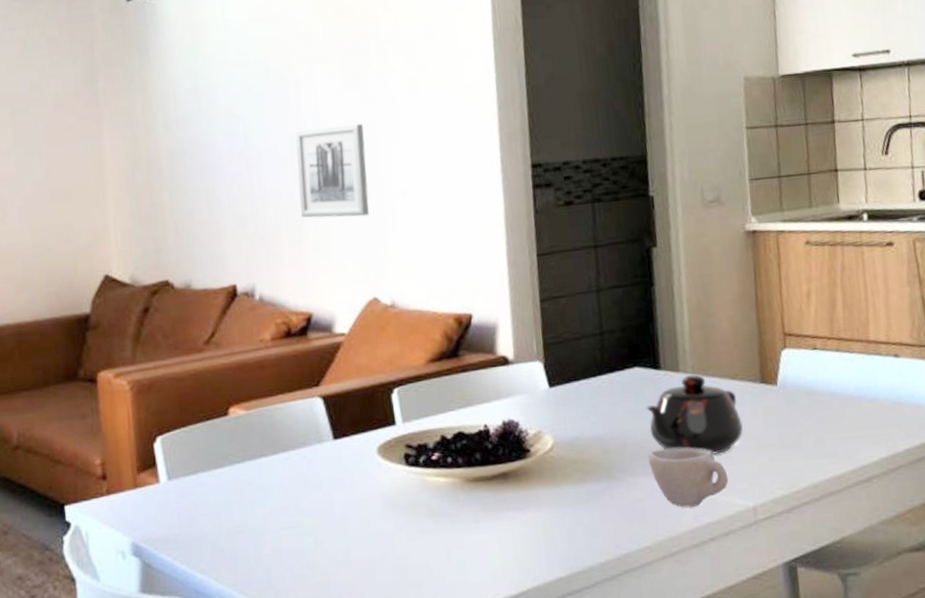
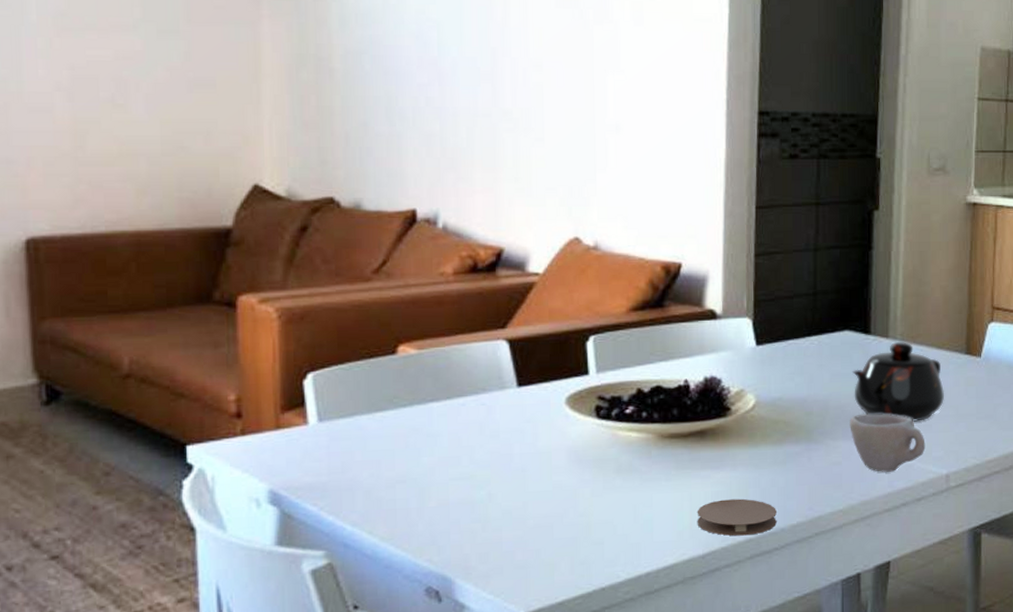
wall art: present [295,123,369,218] -> none [497,43,579,148]
coaster: none [506,538,585,576] -> present [697,498,778,536]

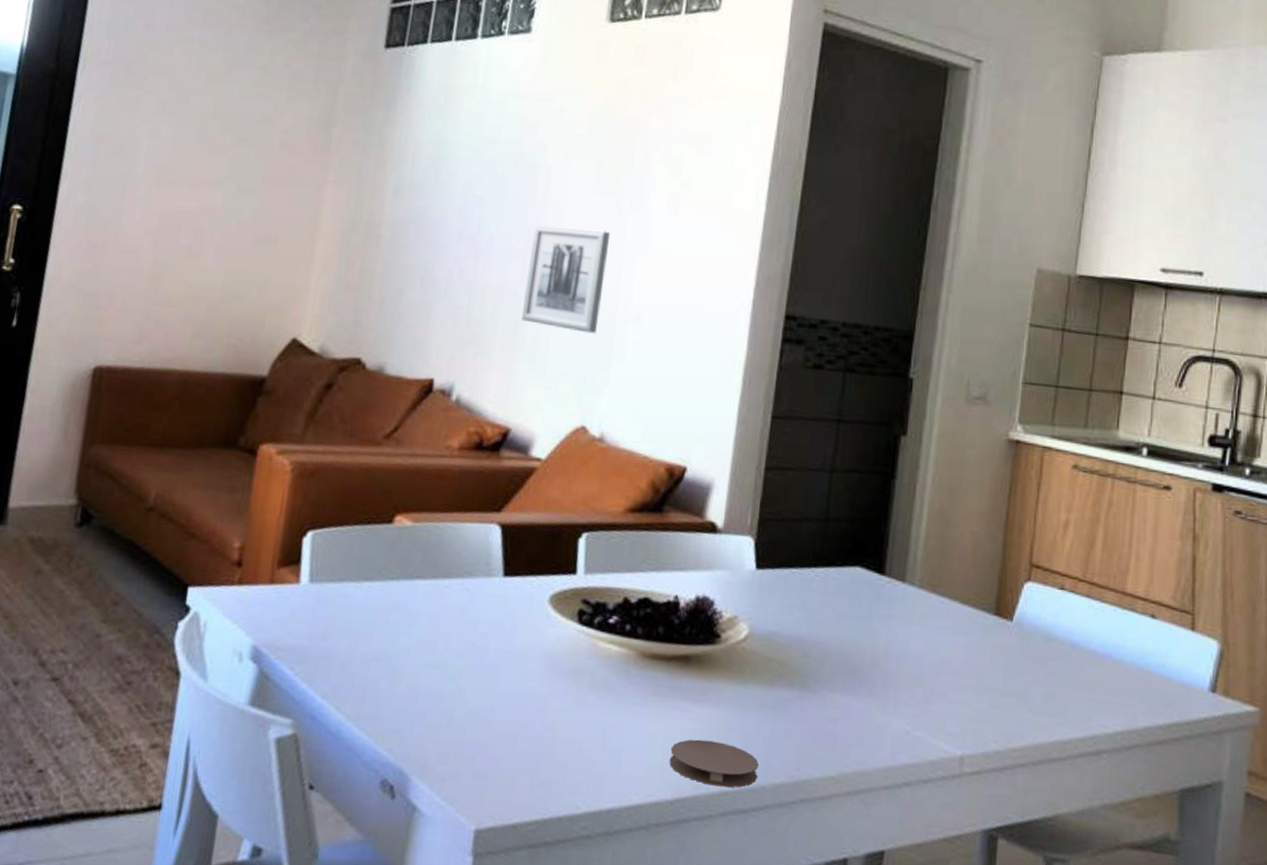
wall art: none [497,43,579,148] -> present [522,224,611,334]
cup: present [849,413,926,472] -> none [851,666,938,742]
teapot: present [852,341,944,422] -> none [859,587,965,686]

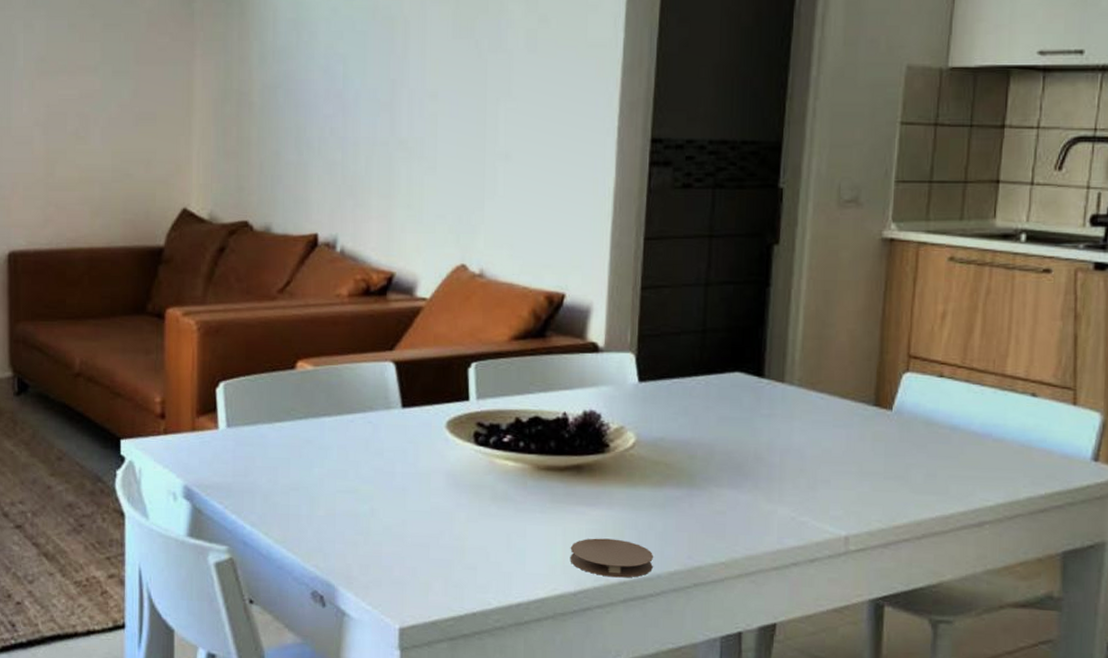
wall art: present [522,224,611,334] -> none [394,75,473,176]

